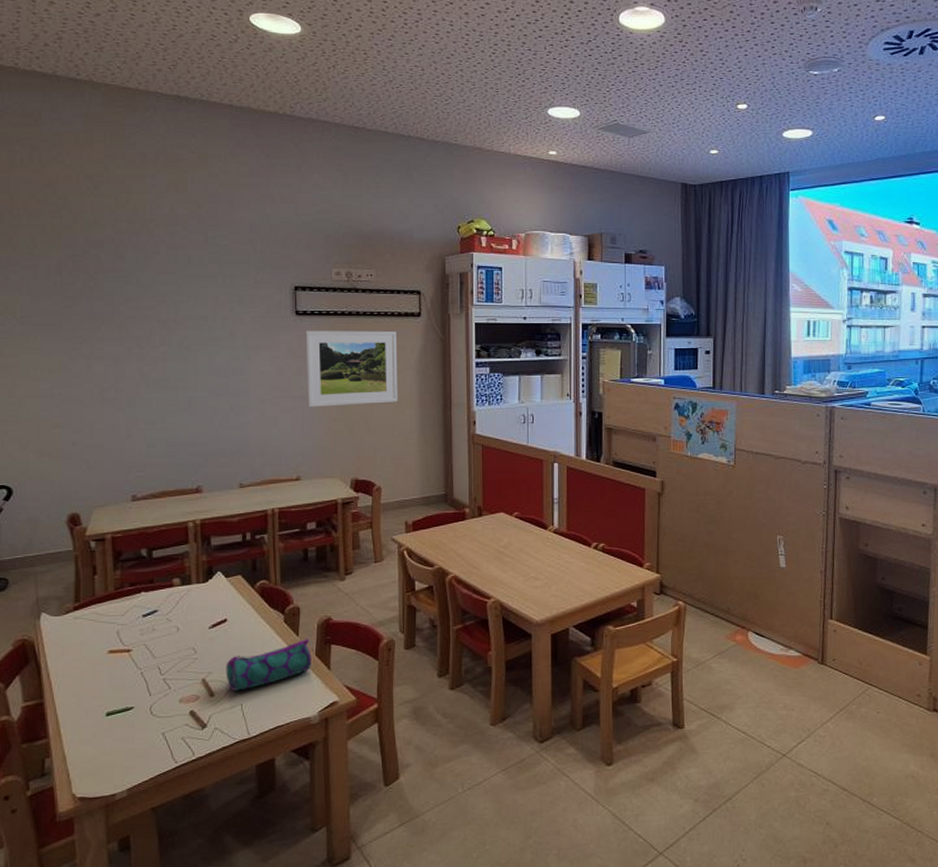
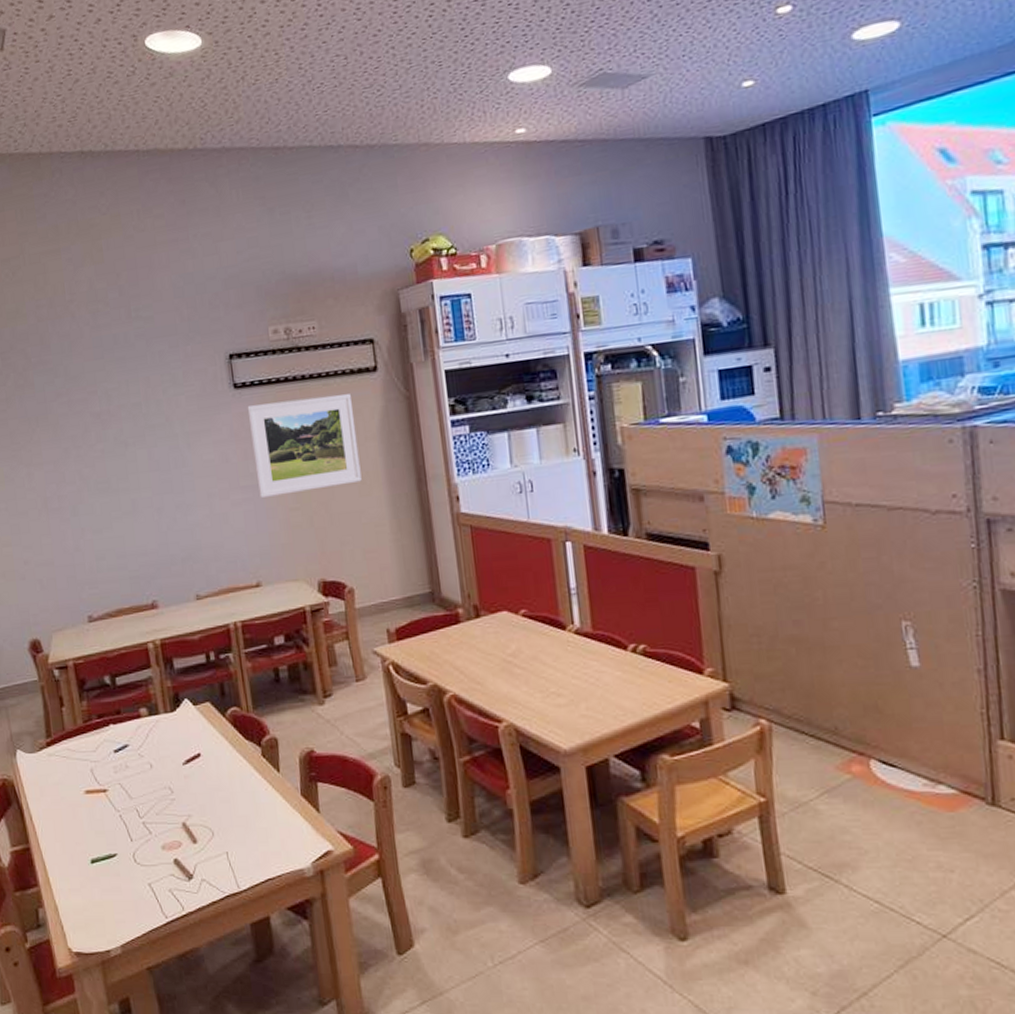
pencil case: present [226,638,311,691] -> none [205,774,298,837]

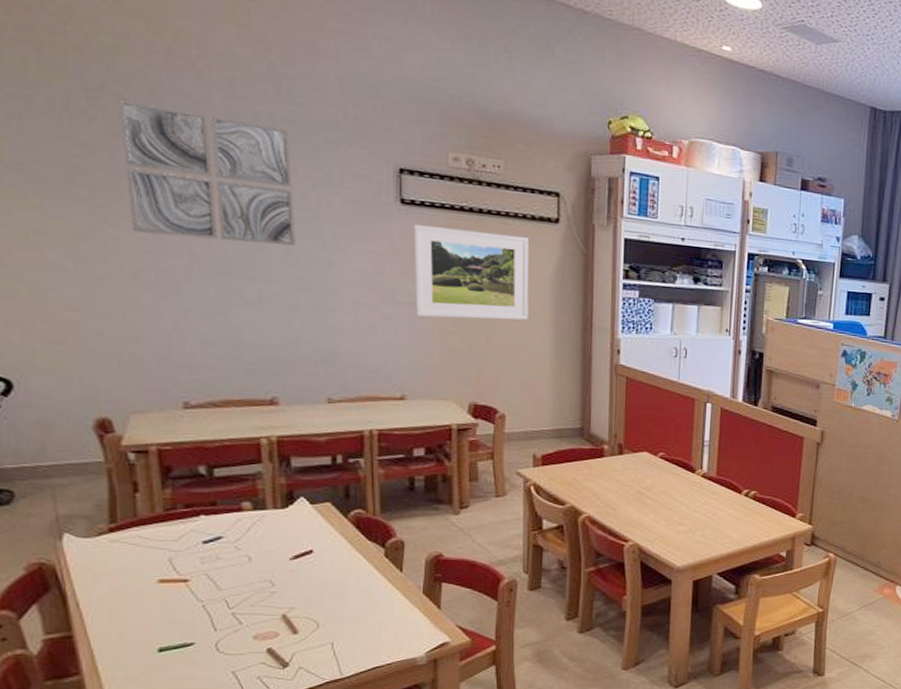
wall art: none [22,344,157,467] -> present [119,99,297,247]

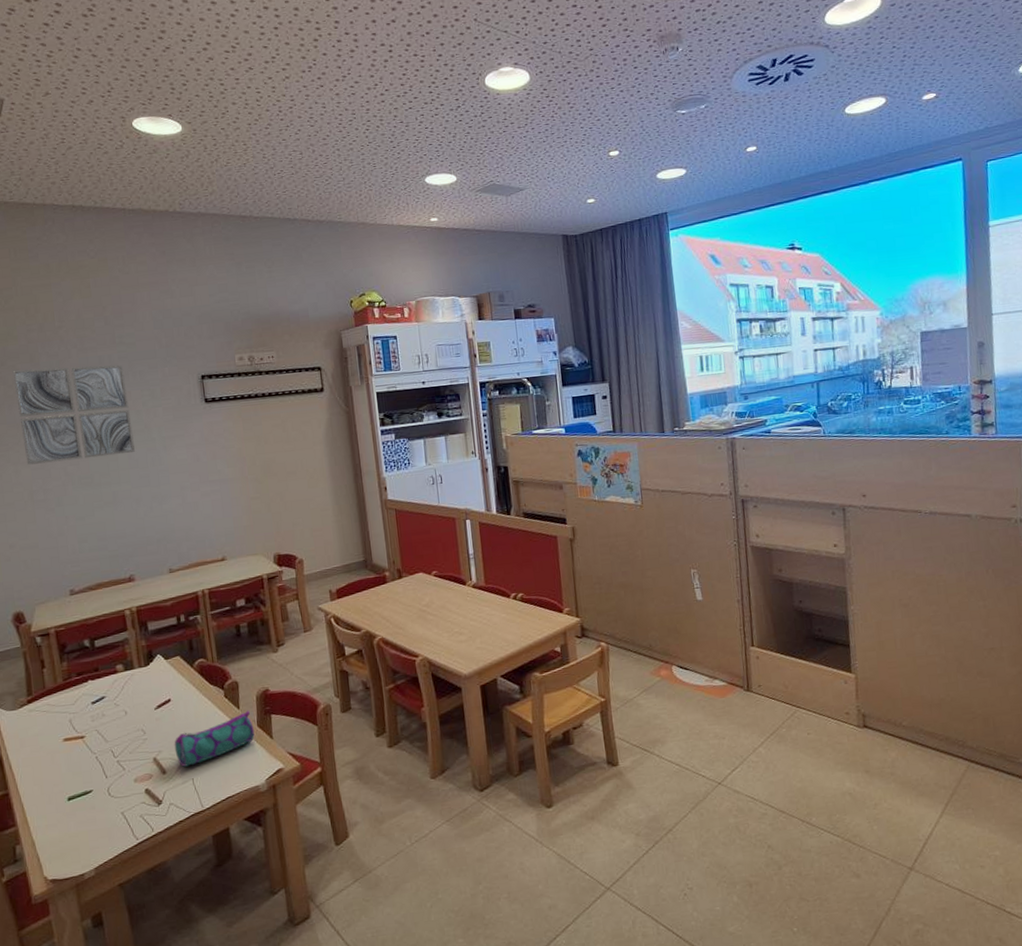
pencil case: none [312,574,418,628] -> present [174,710,255,767]
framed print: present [413,225,530,320] -> none [216,408,310,489]

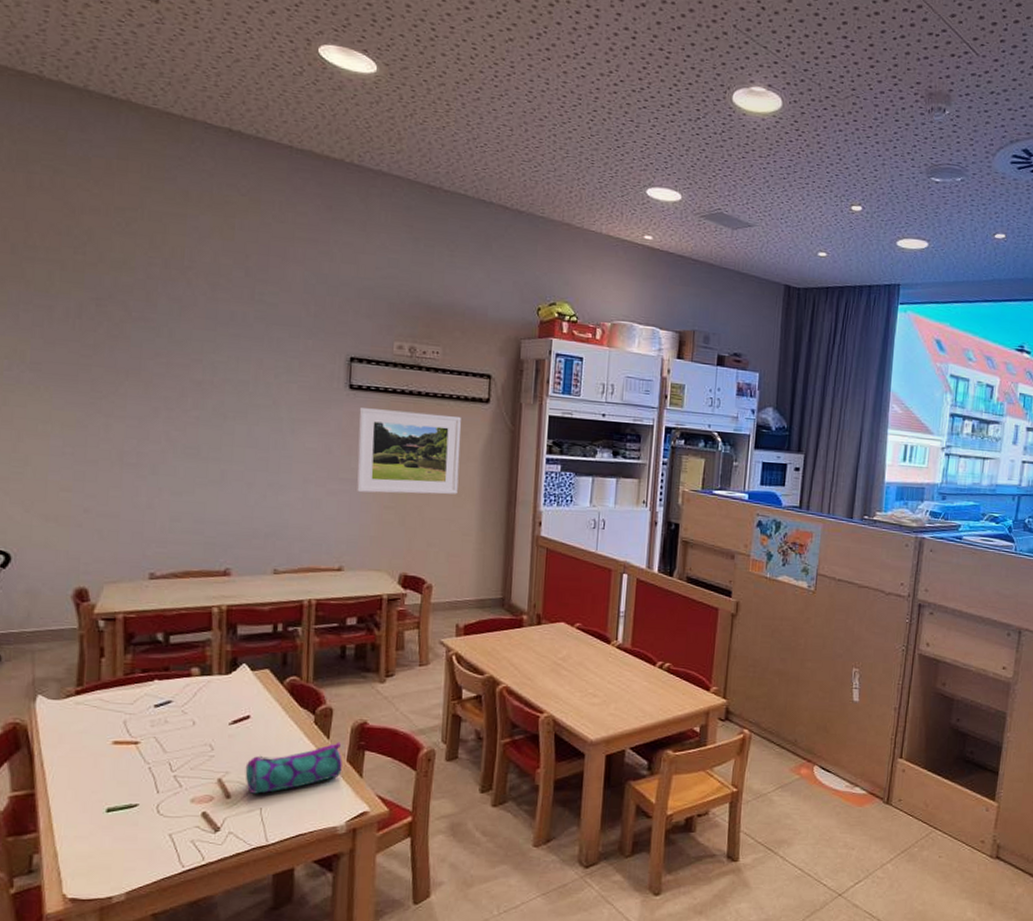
wall art: present [12,364,136,465] -> none [121,306,259,430]
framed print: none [216,408,310,489] -> present [356,408,461,495]

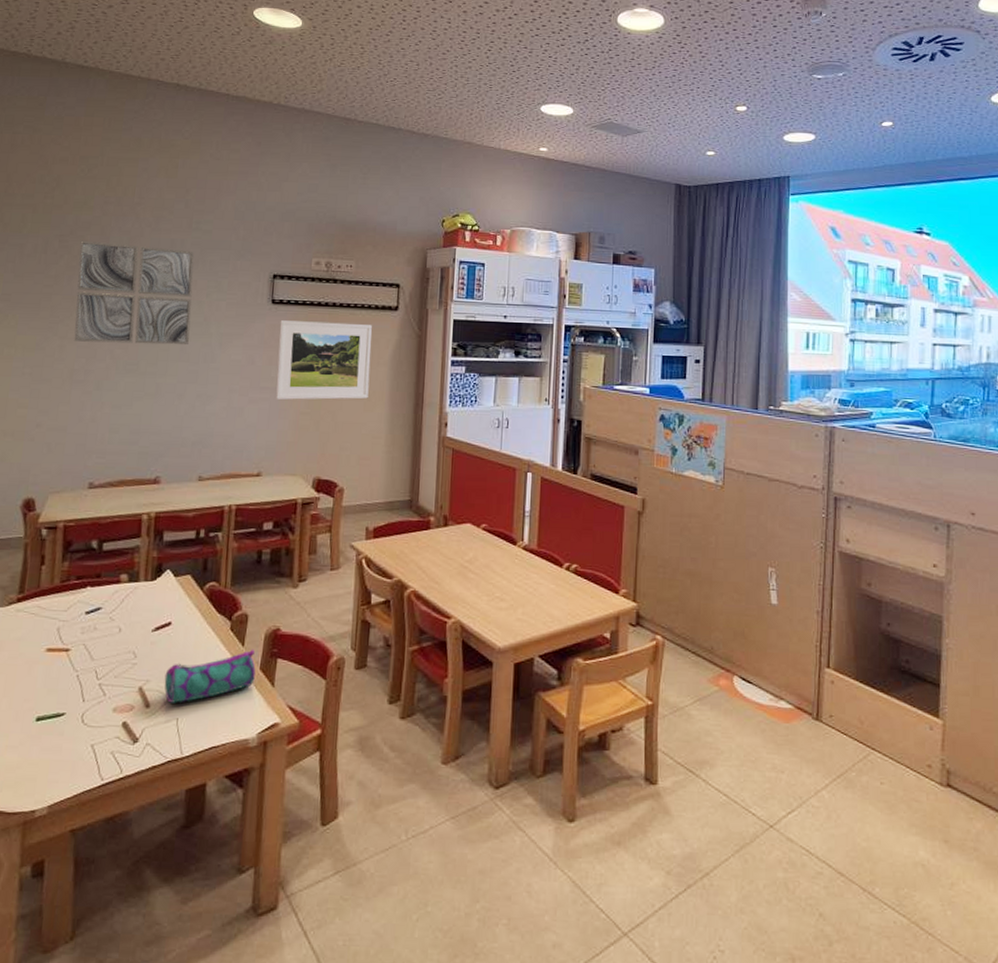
wall art: none [121,306,259,430] -> present [74,240,195,346]

